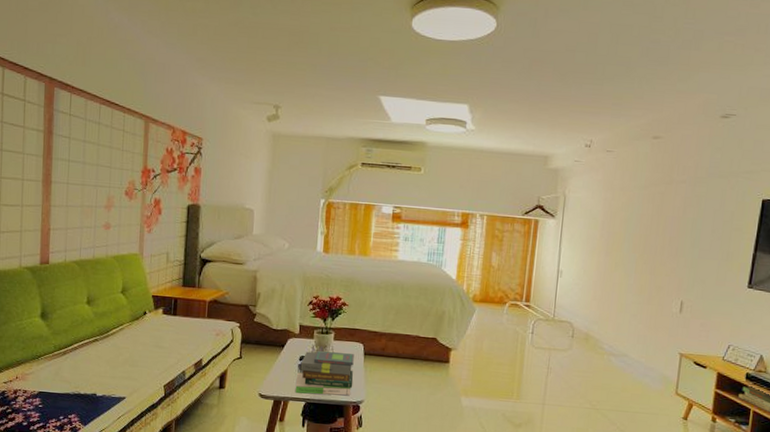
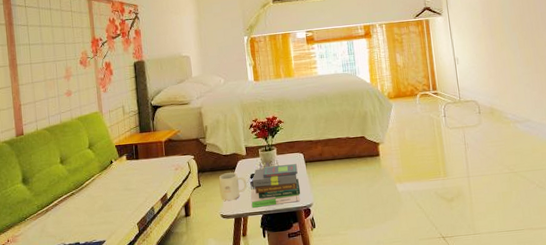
mug: none [262,349,294,381] -> present [218,172,247,202]

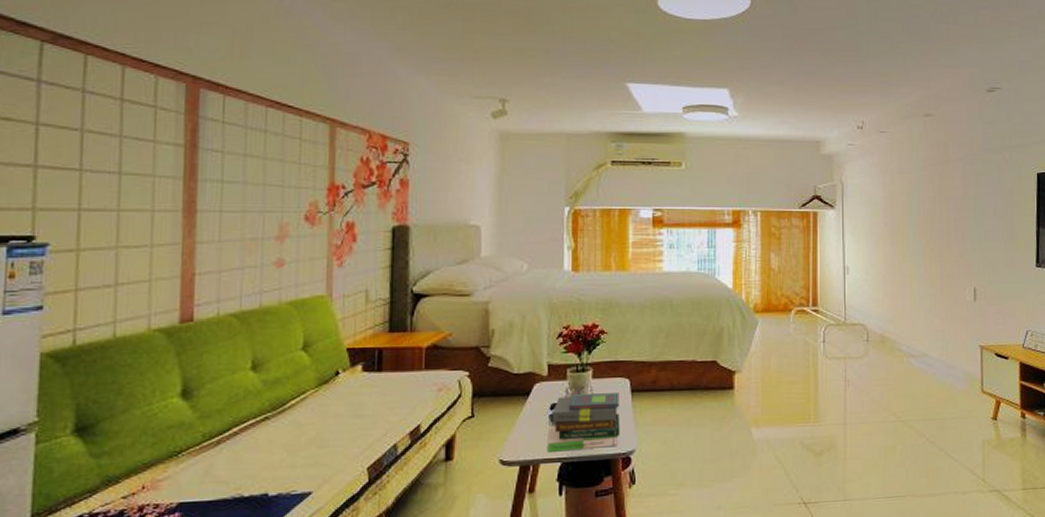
mug: present [218,172,247,202] -> none [502,400,544,441]

